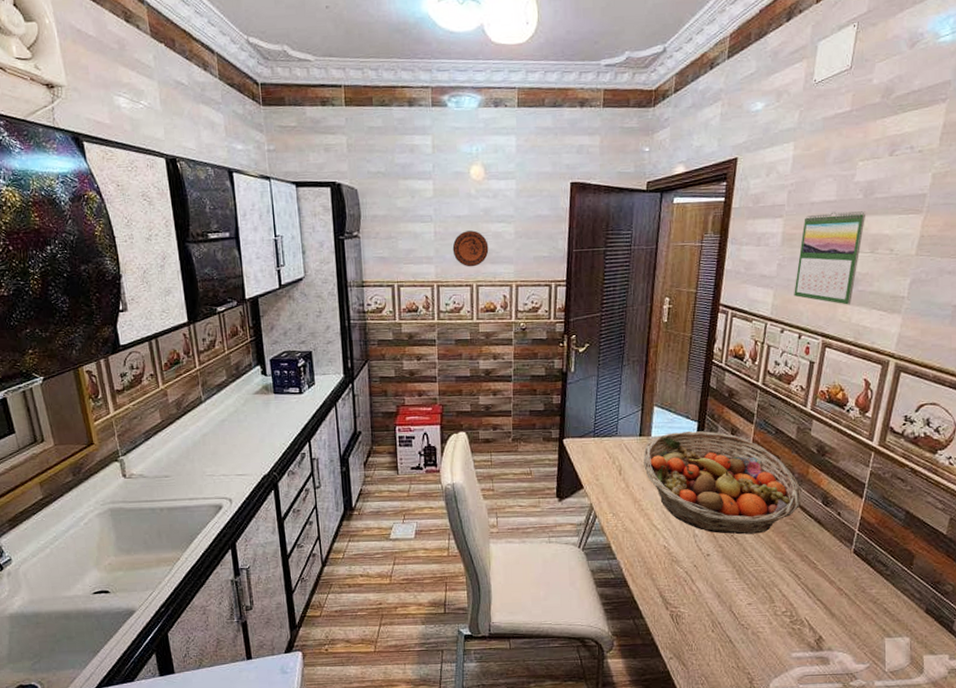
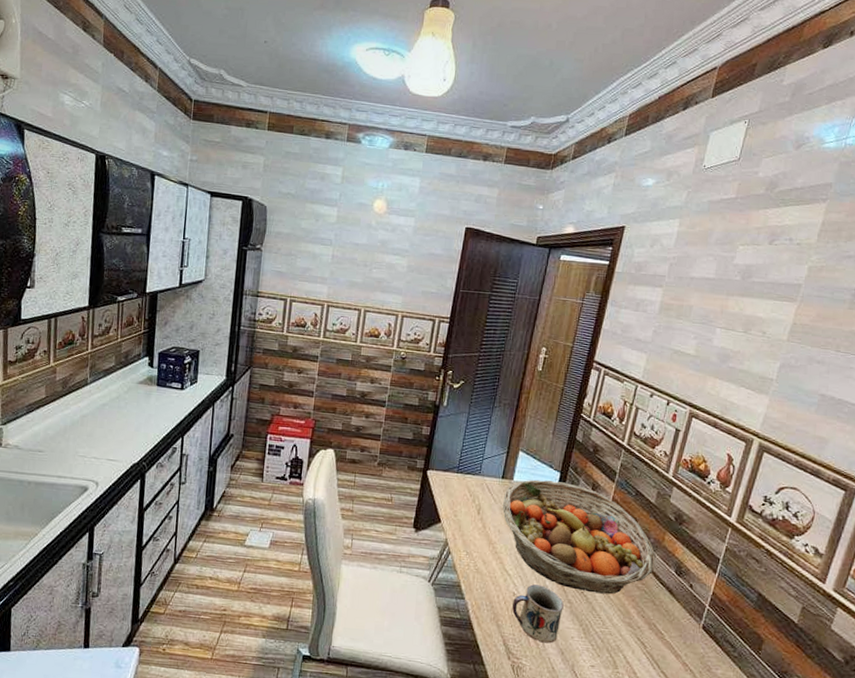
decorative plate: present [452,230,489,267] -> none [346,258,381,293]
mug: none [665,534,715,589] -> present [512,584,564,644]
calendar: present [794,211,865,305] -> none [666,288,742,380]

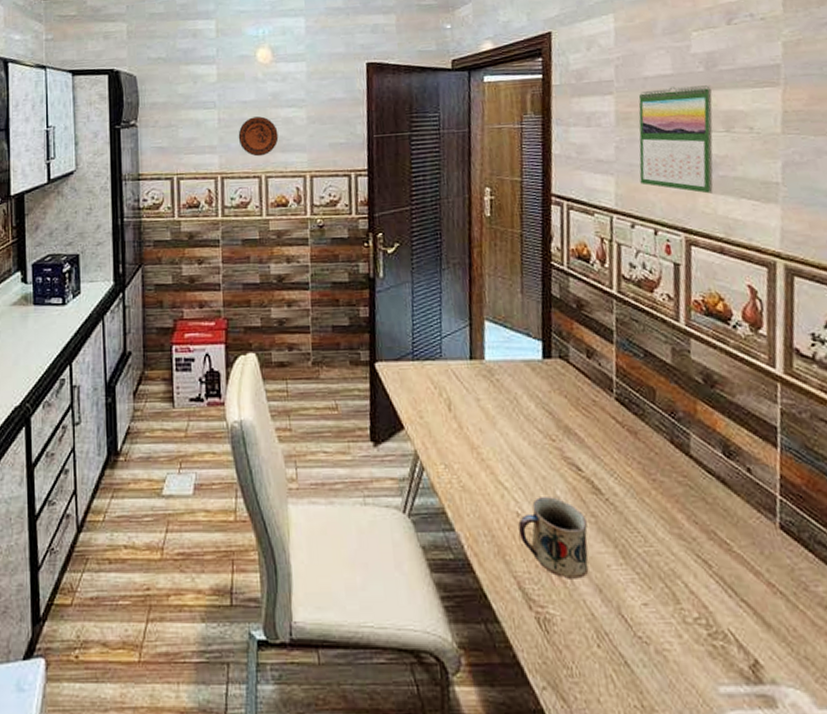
decorative plate: none [346,258,381,293] -> present [238,116,279,157]
fruit basket: present [503,479,656,595] -> none [477,352,695,498]
calendar: none [666,288,742,380] -> present [638,85,714,194]

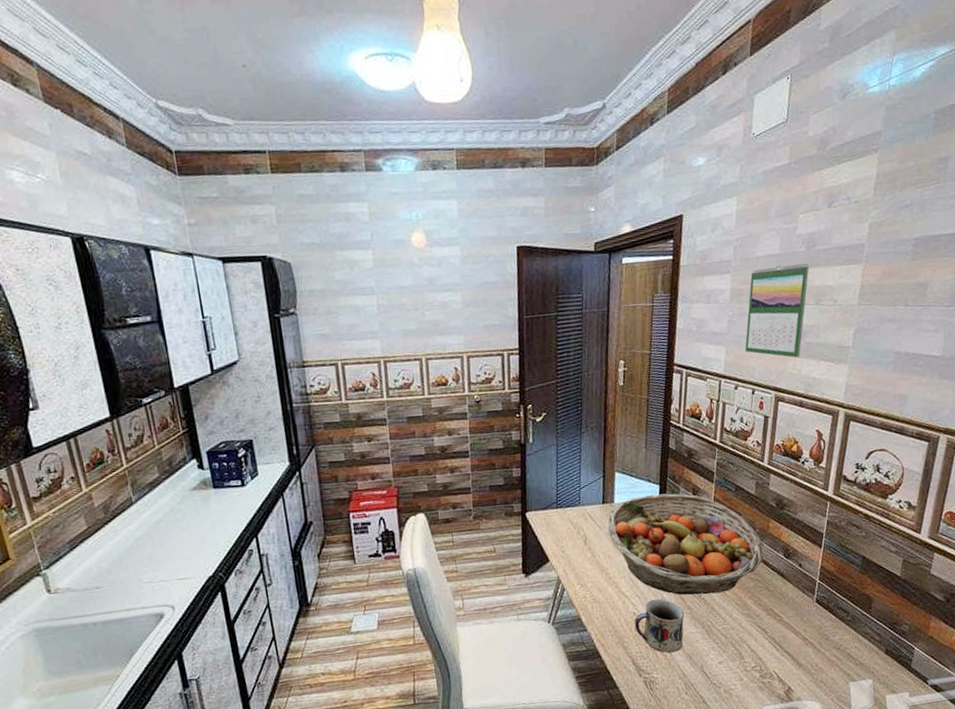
decorative plate: present [238,116,279,157] -> none [397,301,437,340]
fruit basket: none [477,352,695,498] -> present [607,493,764,595]

